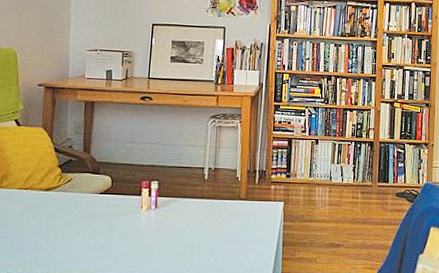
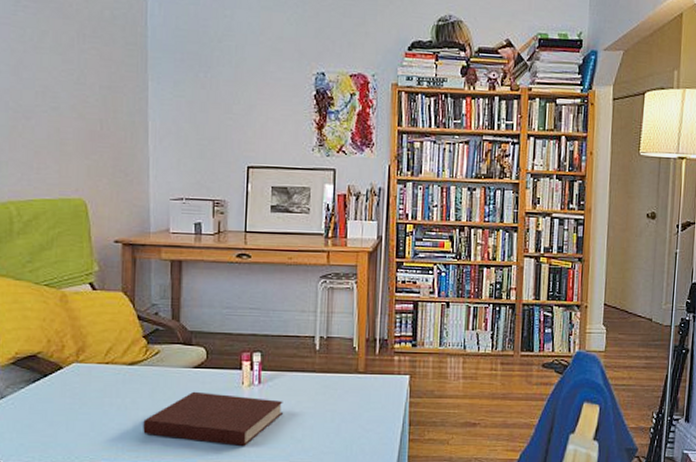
notebook: none [54,214,176,264] -> present [143,391,283,447]

